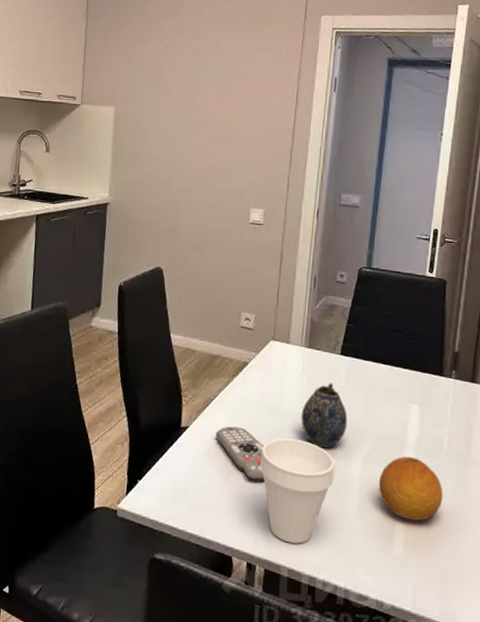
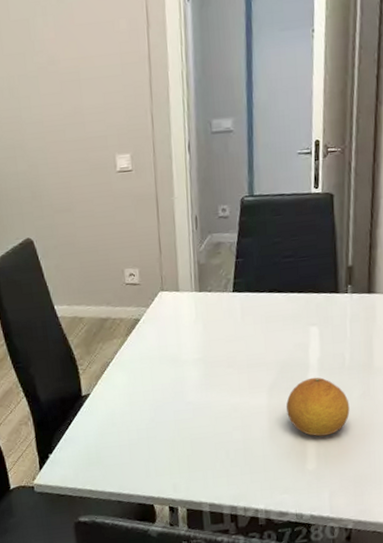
remote control: present [216,426,265,482] -> none [118,383,175,432]
cup: present [260,438,335,544] -> none [167,383,242,481]
teapot: present [301,383,348,448] -> none [201,322,249,387]

